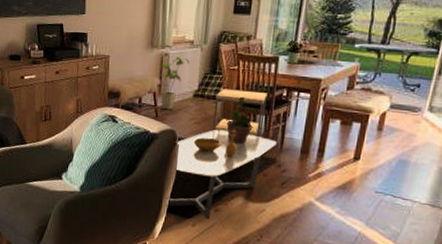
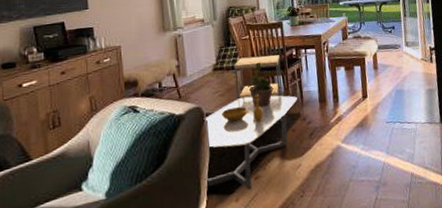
house plant: present [160,55,190,110] -> none [175,34,203,89]

